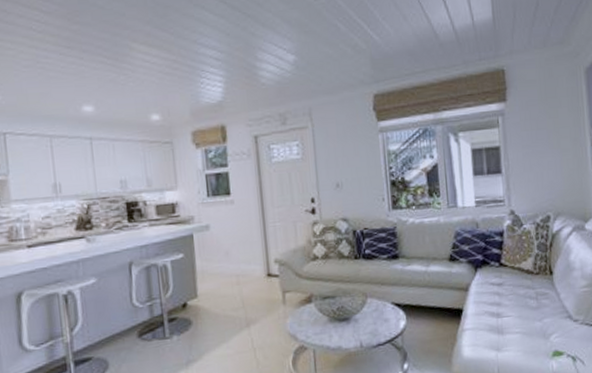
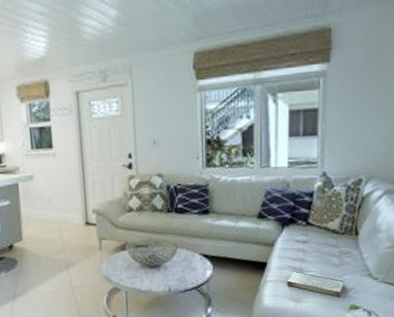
book: none [485,316,545,344] -> present [286,271,345,298]

